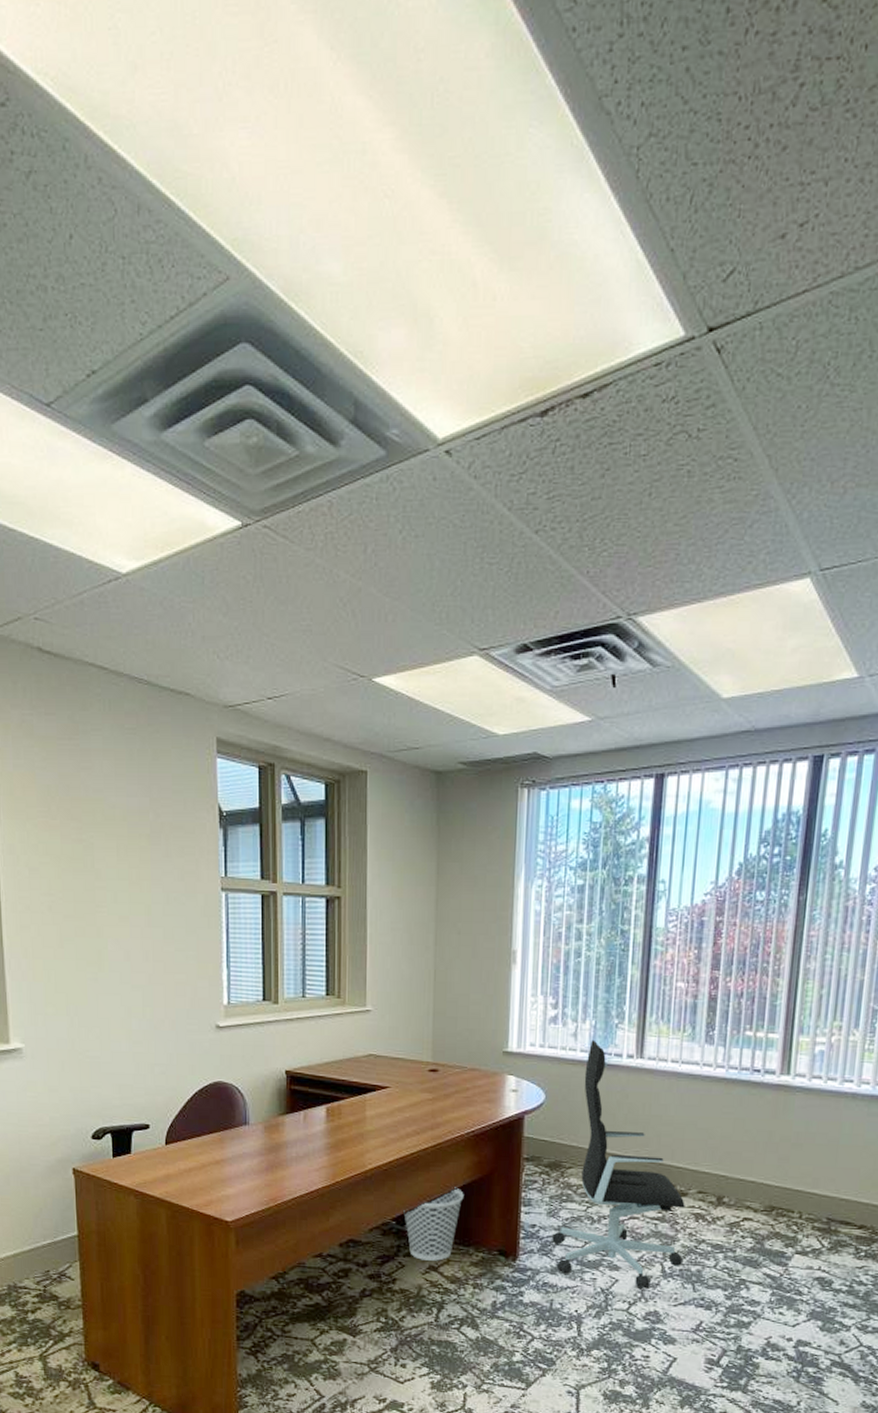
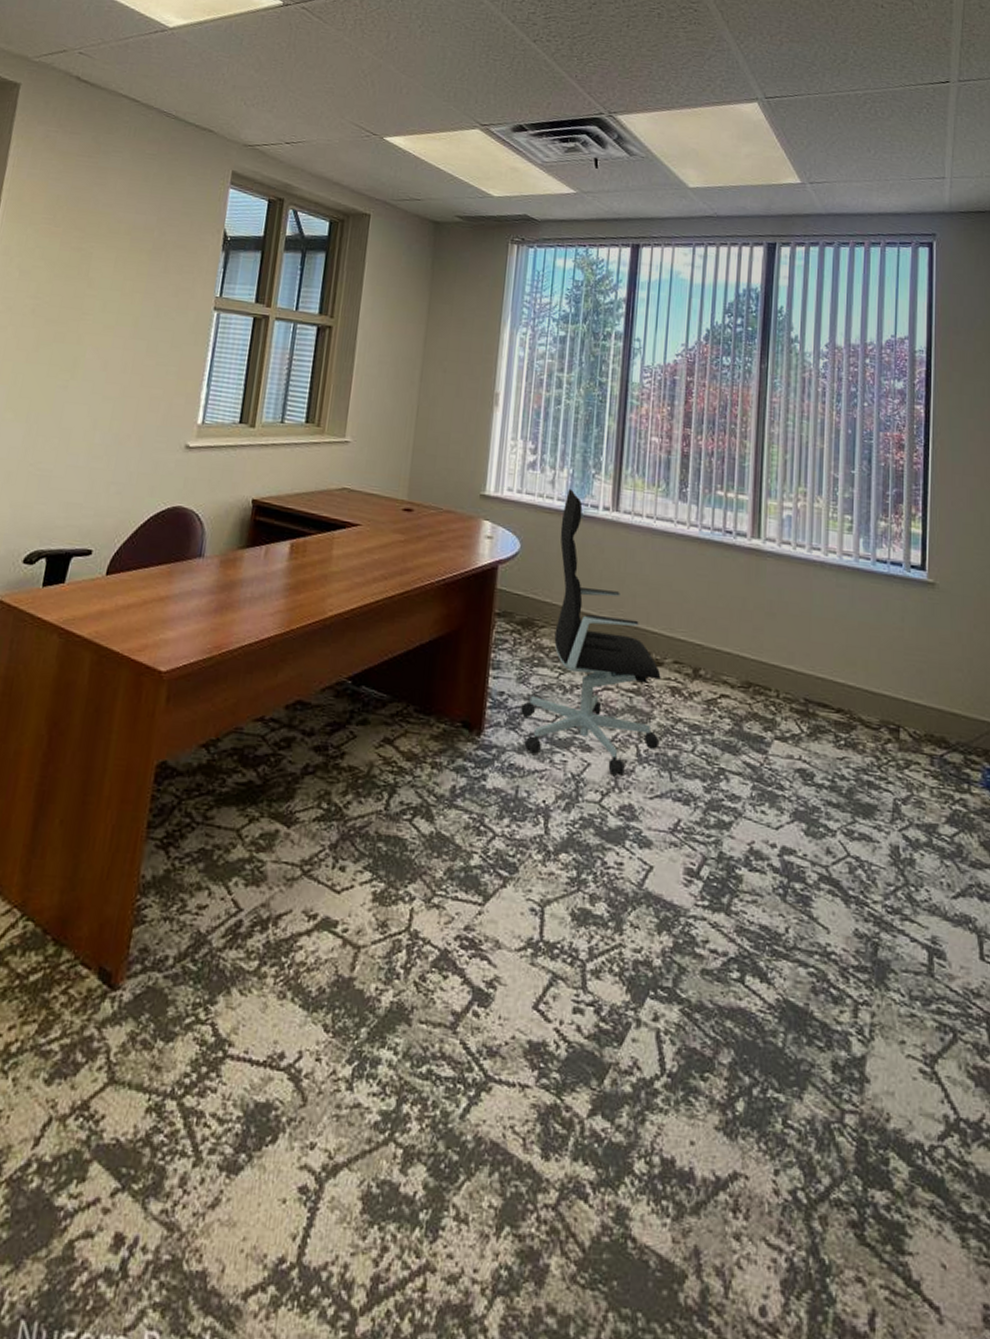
wastebasket: present [404,1187,464,1261] -> none [361,643,429,732]

